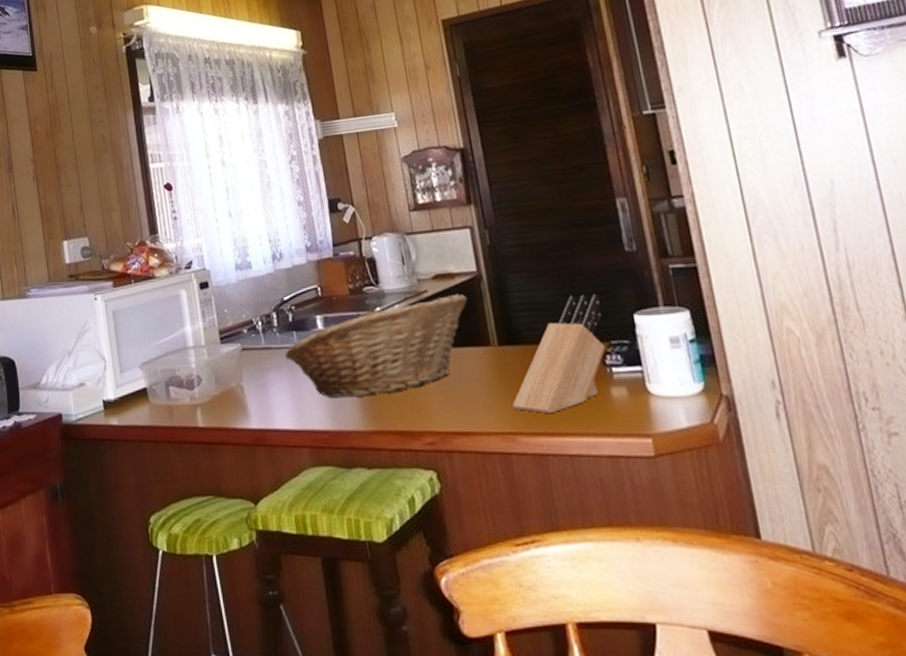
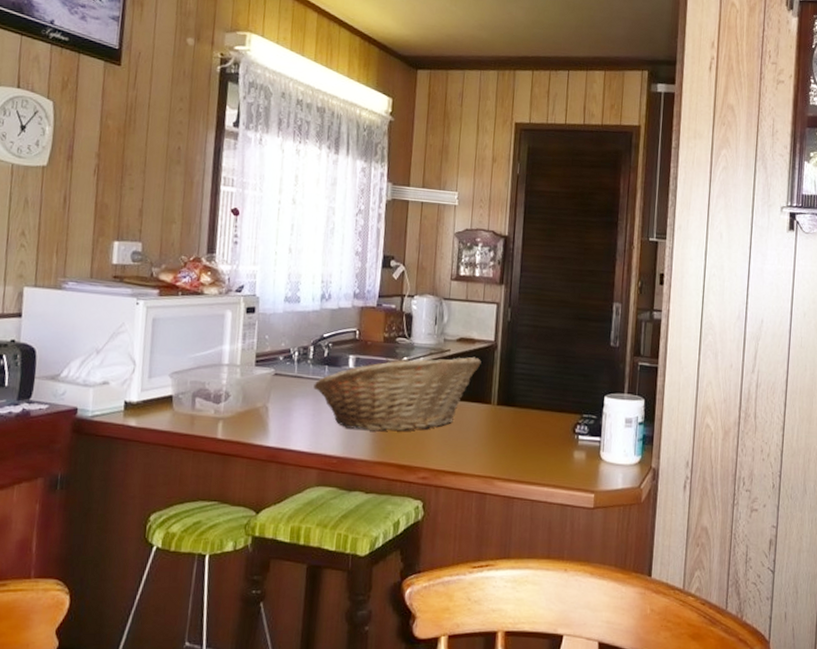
knife block: present [513,294,606,414] -> none [497,373,583,466]

